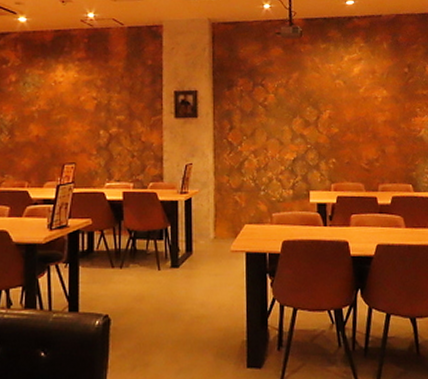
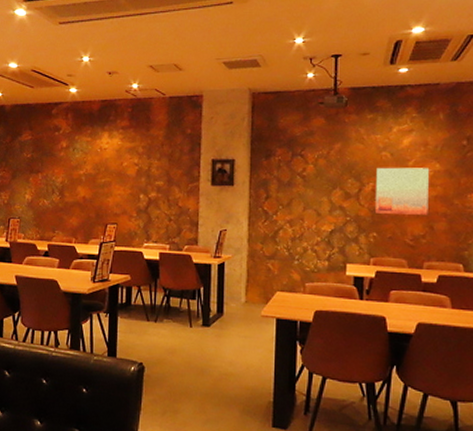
wall art: none [332,94,380,140] -> present [374,167,429,215]

